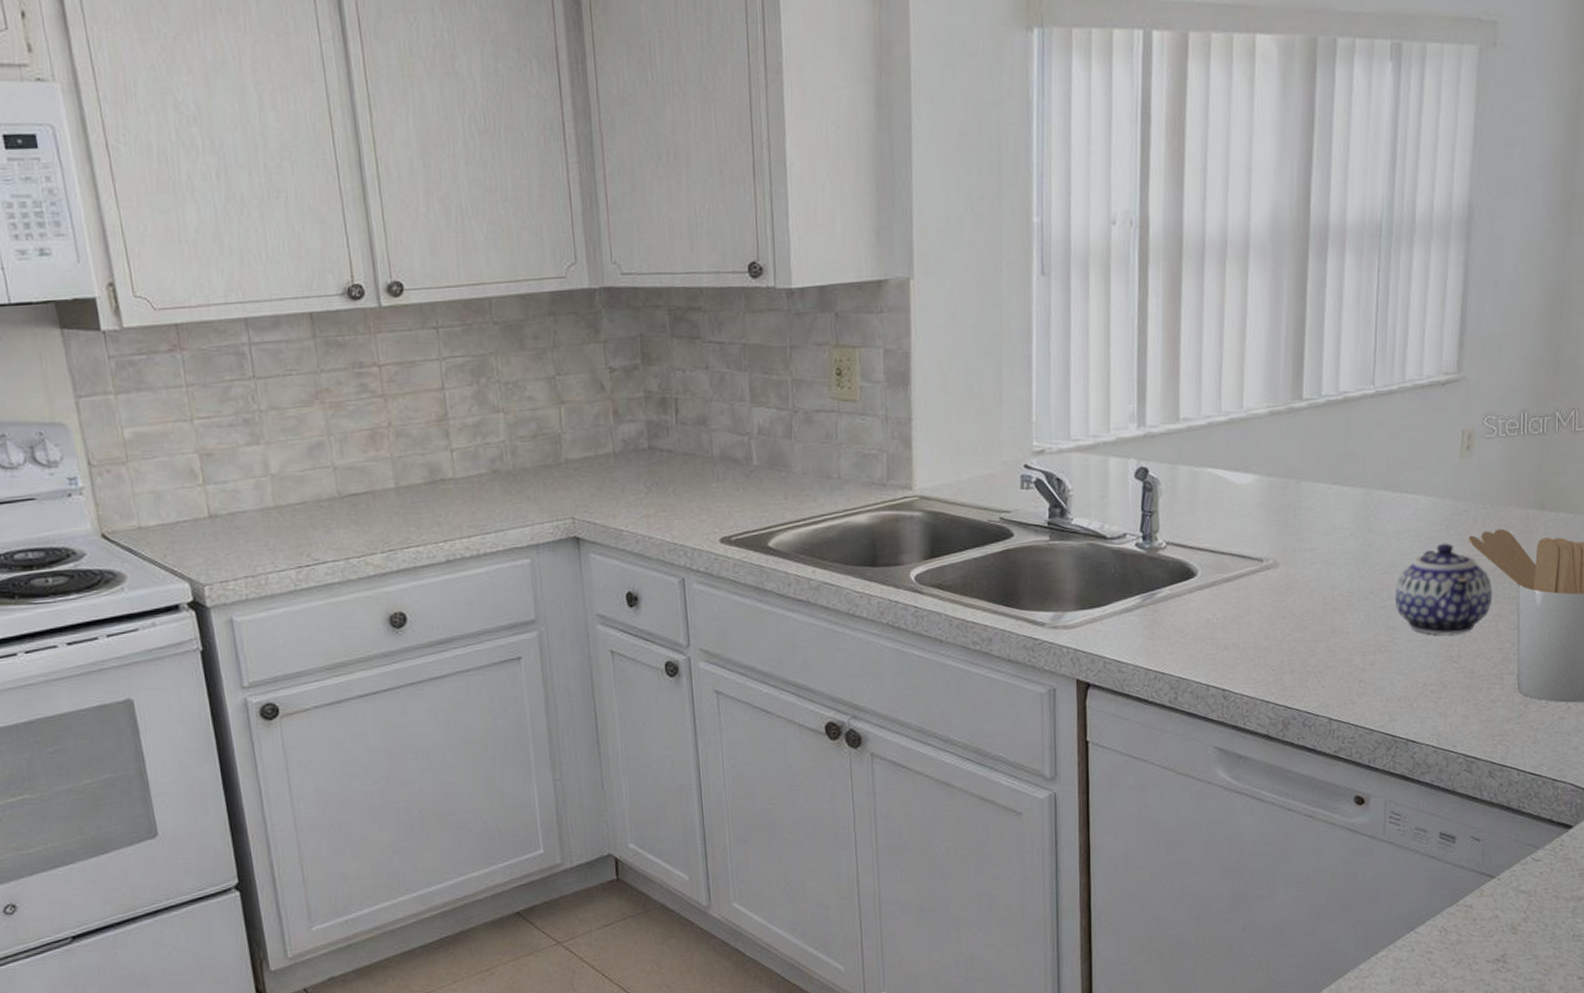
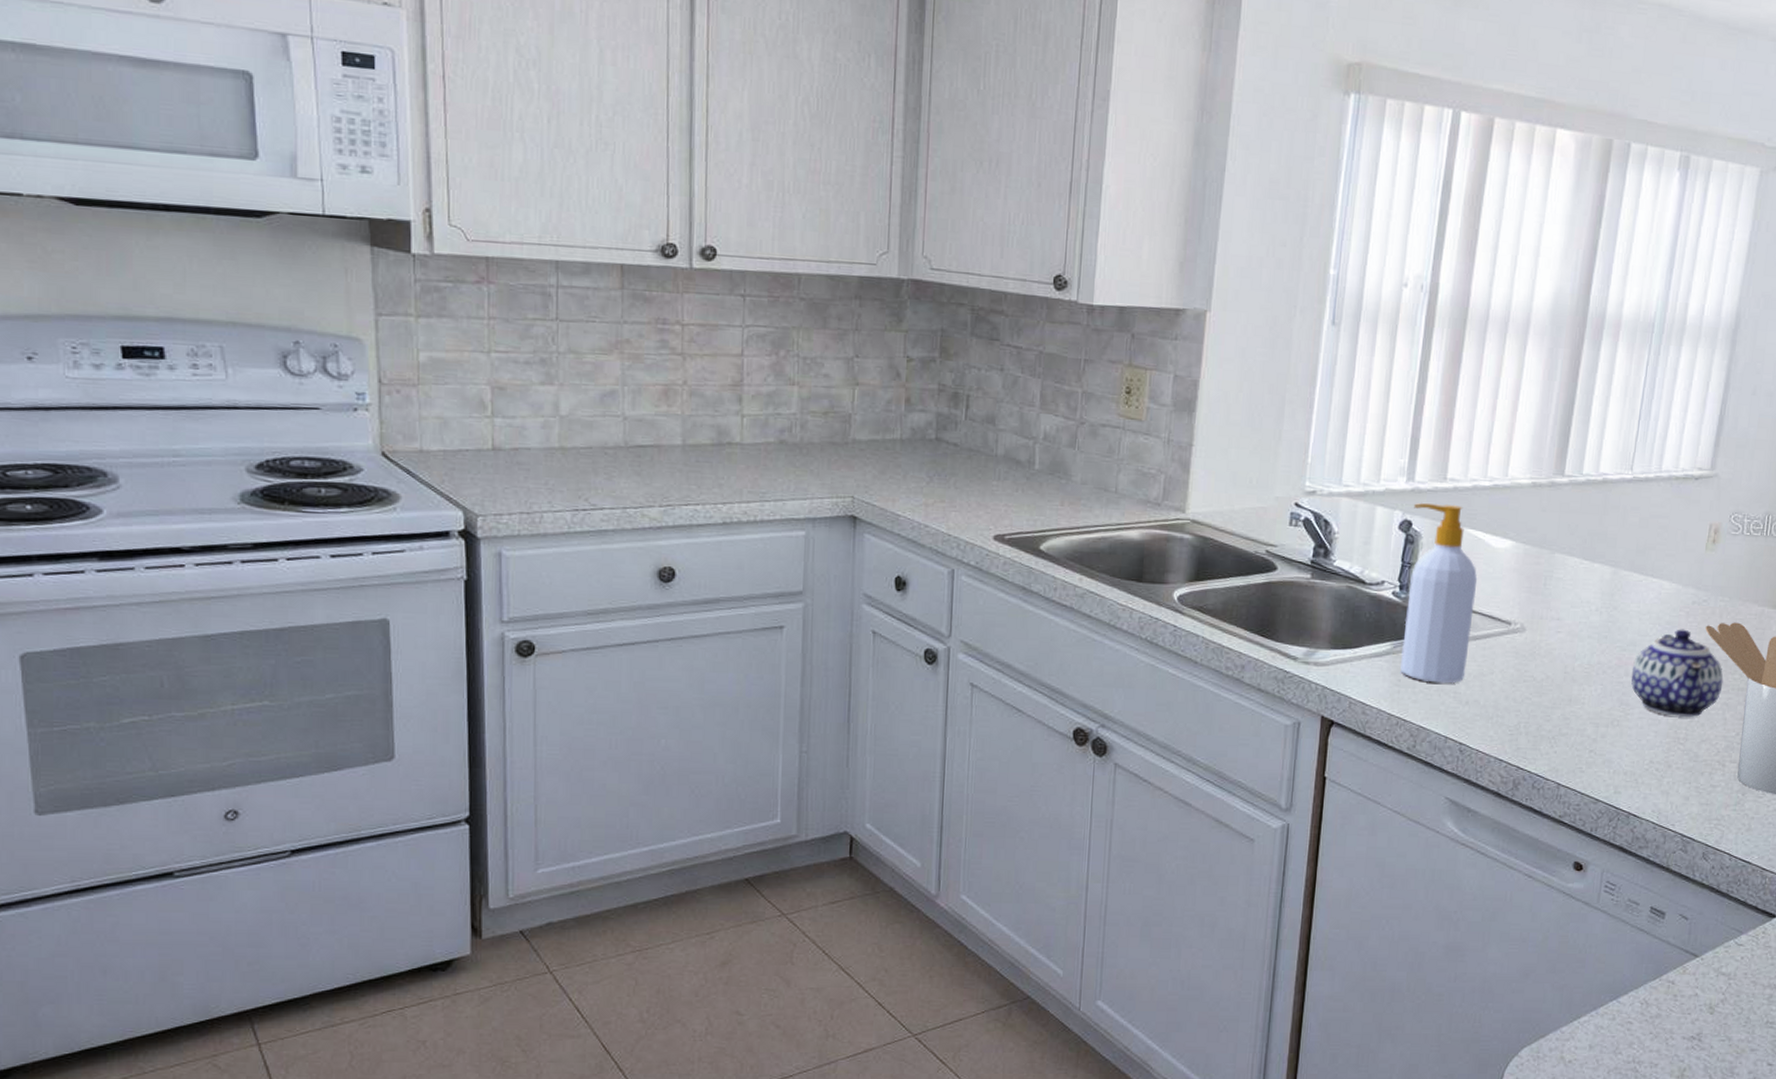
soap bottle: none [1148,445,1223,632] -> present [1400,502,1478,684]

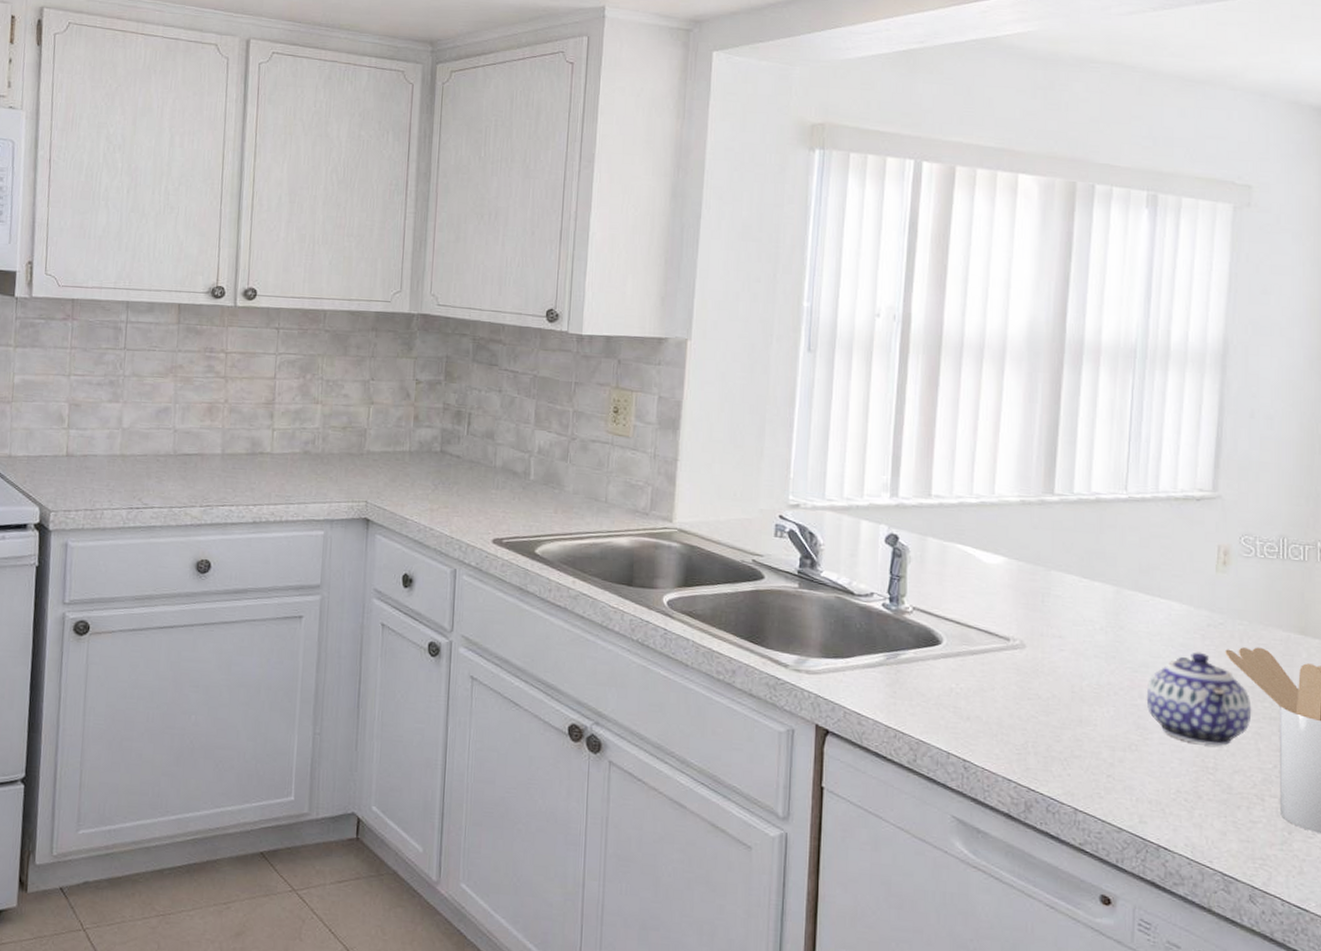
soap bottle: present [1400,502,1478,684] -> none [895,517,971,698]

